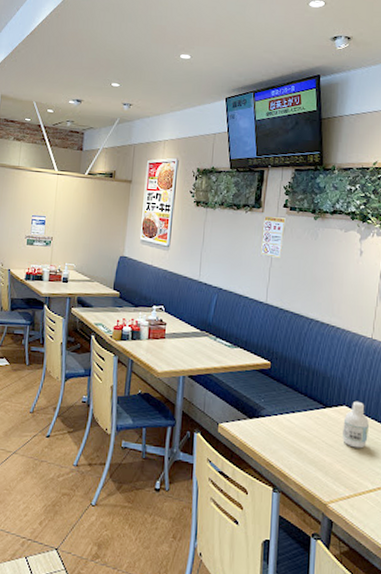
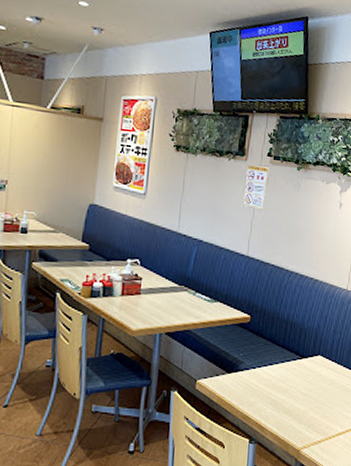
bottle: present [343,400,369,449] -> none [316,350,341,395]

